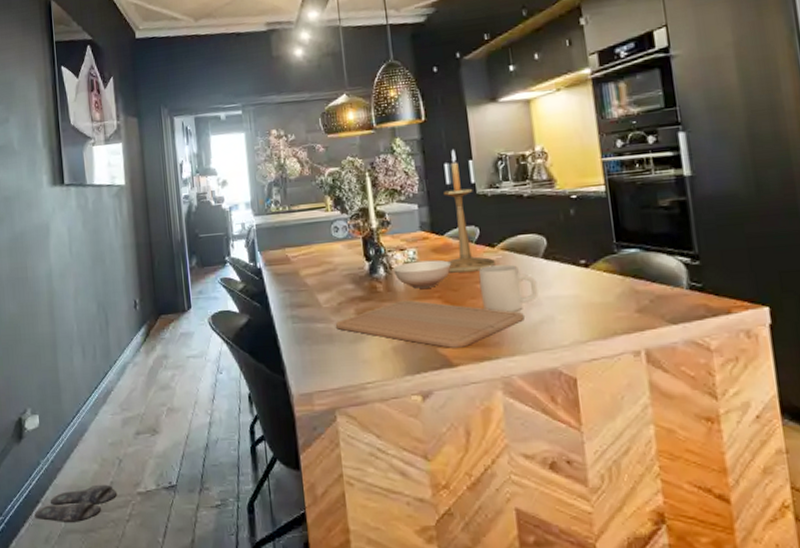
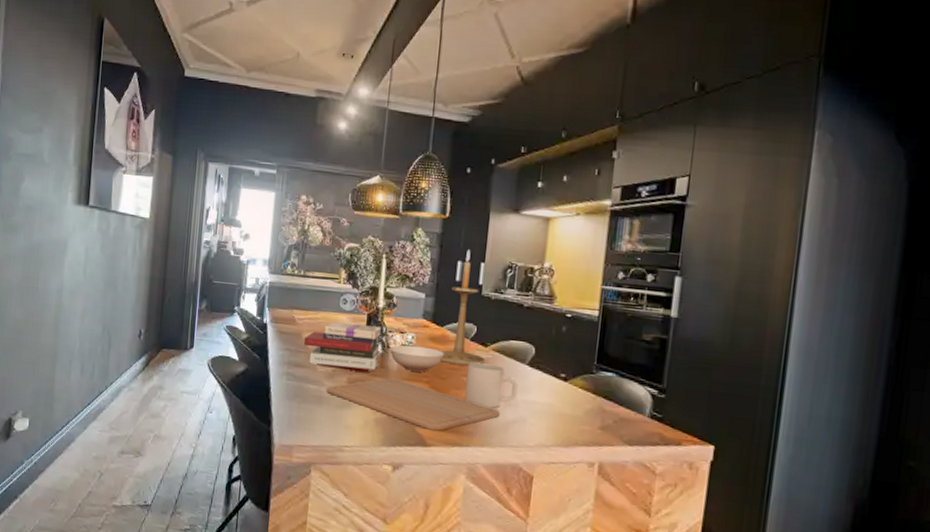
slippers: present [33,484,116,522] -> none [10,491,93,522]
books: none [303,248,386,302] -> present [304,322,382,372]

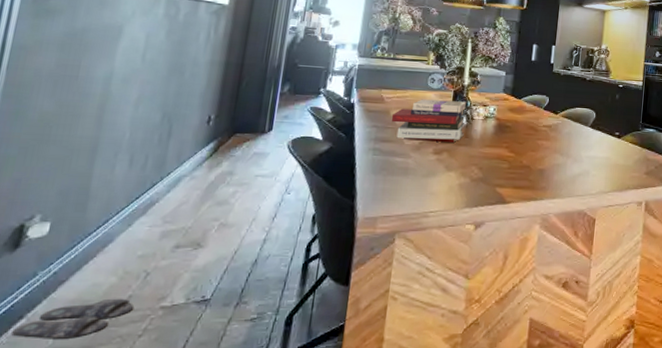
slippers: none [10,491,93,522] -> present [10,298,133,339]
chopping board: present [327,378,500,431] -> none [413,147,568,189]
bowl: present [390,345,445,372] -> none [474,116,523,139]
candlestick: present [440,249,485,366] -> none [518,35,555,131]
mug: present [464,362,518,409] -> none [539,127,583,166]

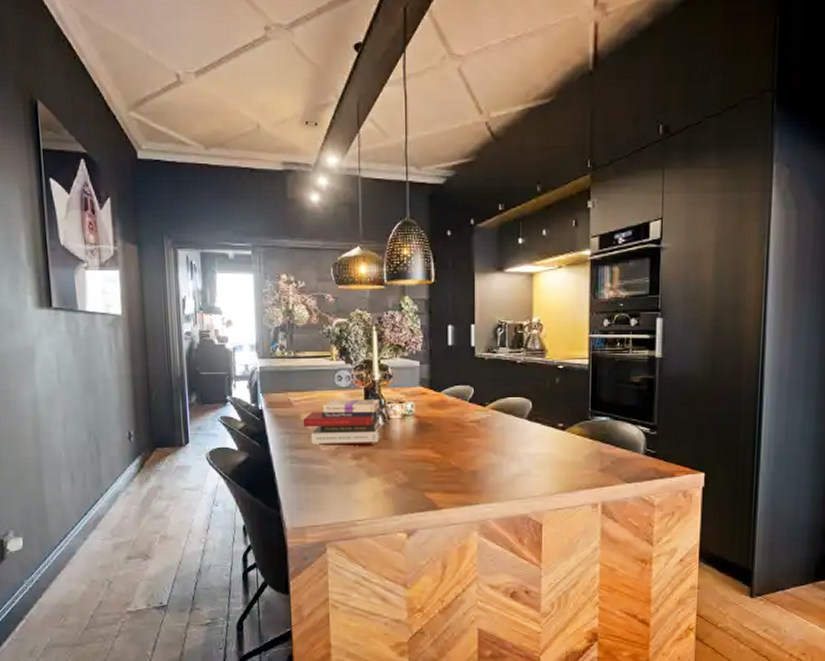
slippers: present [10,298,133,339] -> none [17,603,105,637]

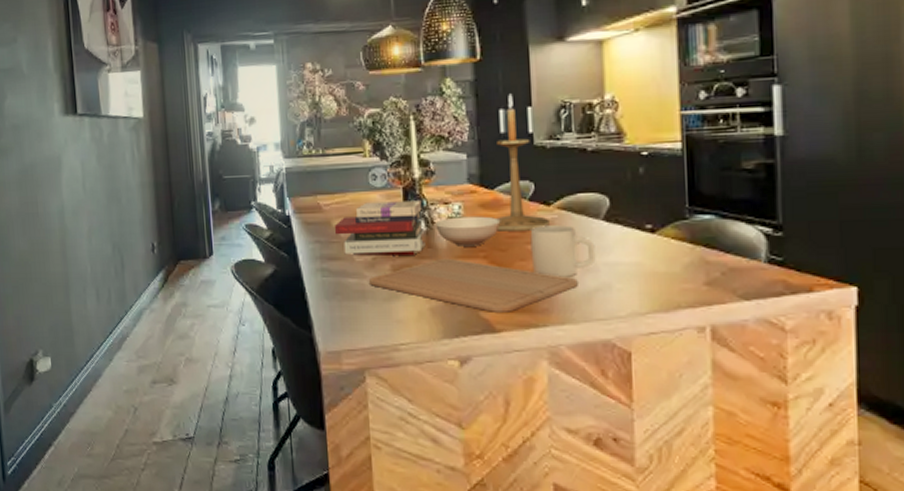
chopping board: none [333,449,504,493] -> present [370,259,578,312]
bowl: none [391,414,446,439] -> present [435,216,501,247]
candlestick: none [442,312,484,427] -> present [496,93,550,231]
mug: none [468,423,519,466] -> present [530,225,596,279]

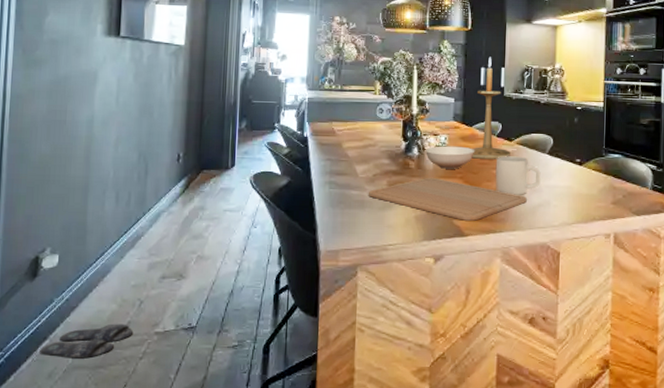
slippers: none [46,431,131,468] -> present [38,323,133,359]
books: present [335,200,426,256] -> none [345,130,417,174]

